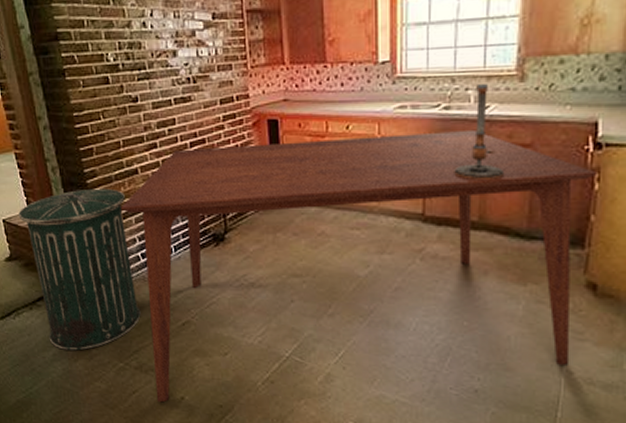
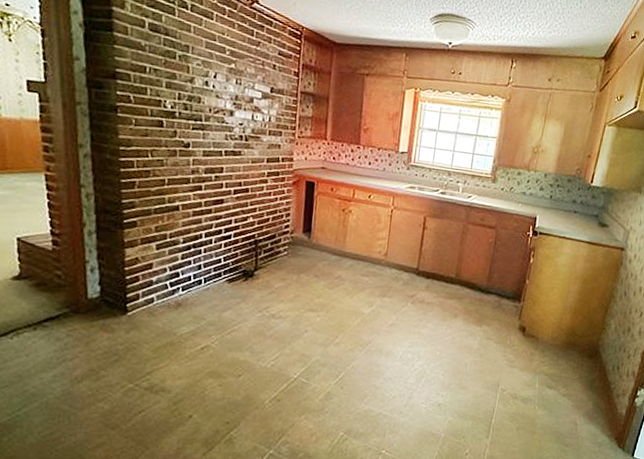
trash can: present [18,188,141,351] -> none [37,218,162,372]
dining table: present [120,129,598,403] -> none [155,195,533,421]
candlestick: present [454,84,503,180] -> none [442,180,476,249]

